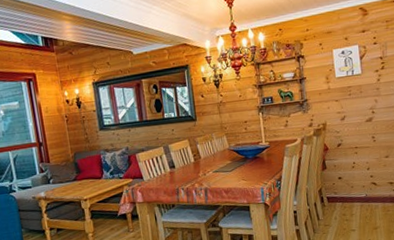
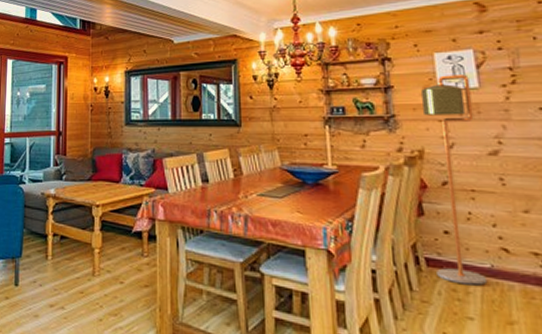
floor lamp: none [325,65,364,210] -> present [421,74,488,286]

